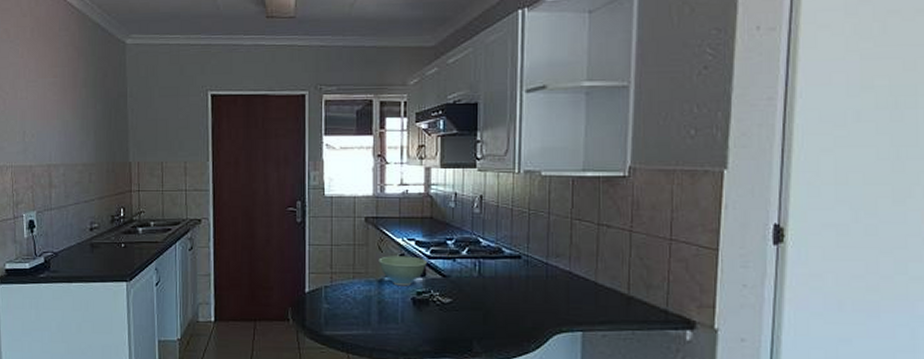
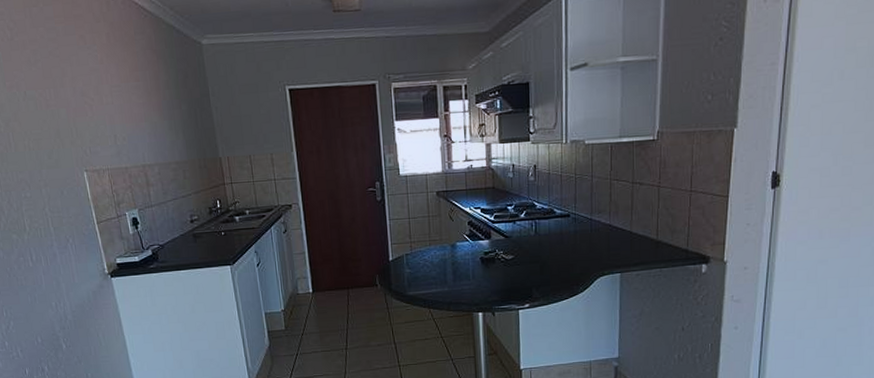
bowl: present [378,256,427,287] -> none [450,222,492,249]

